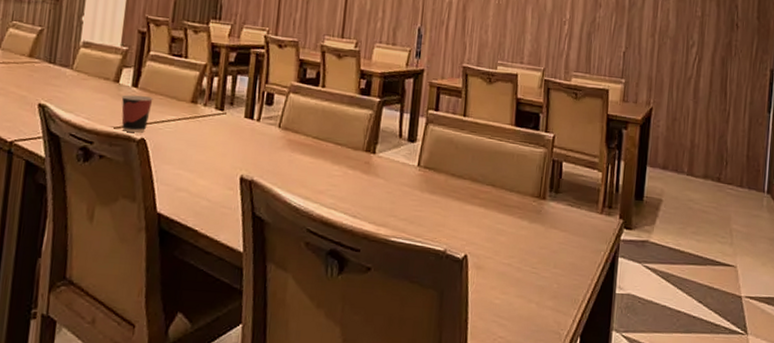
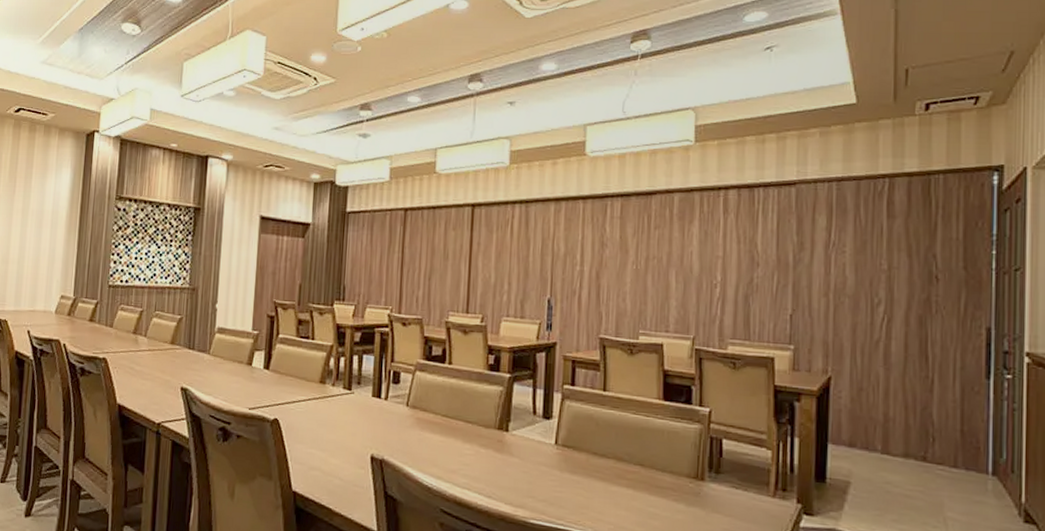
cup: present [121,95,153,134] -> none [254,377,284,414]

